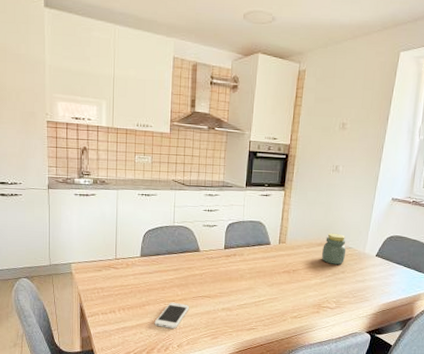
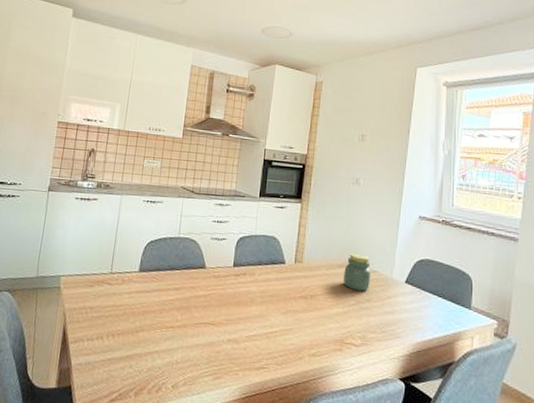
smartphone: present [154,302,189,329] -> none [147,329,189,364]

